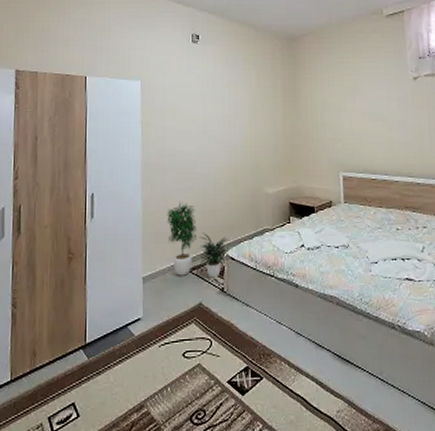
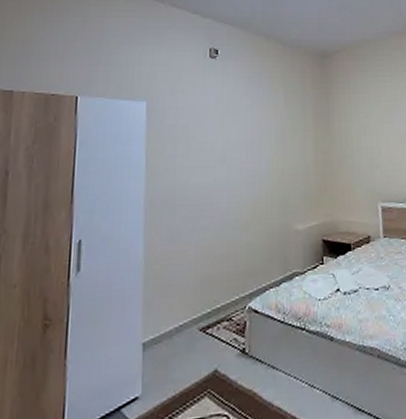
potted plant: present [166,202,230,278] -> none [174,245,253,338]

